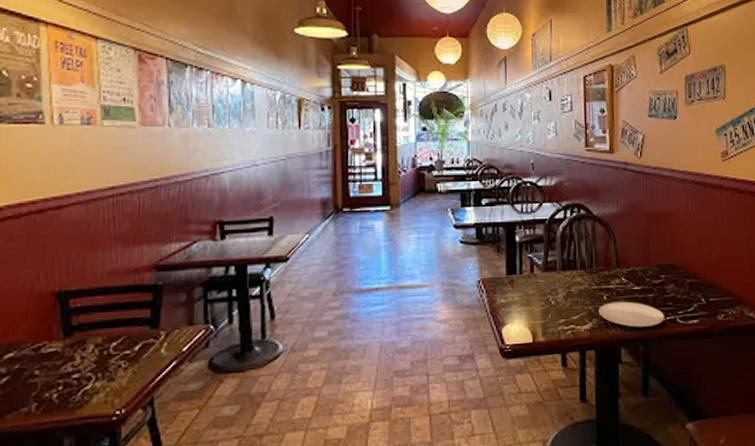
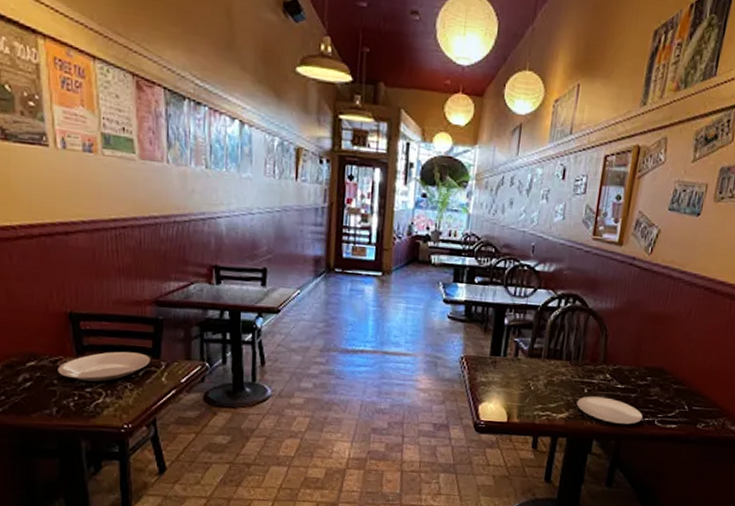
plate: none [40,325,148,369] -> present [58,351,150,384]

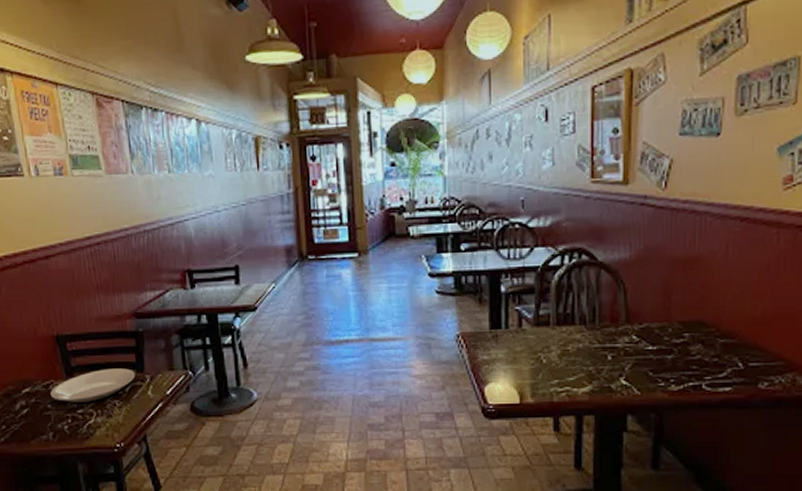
plate: present [576,396,643,425] -> none [600,362,685,393]

